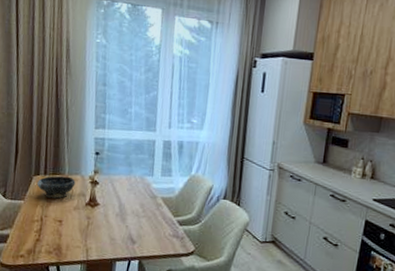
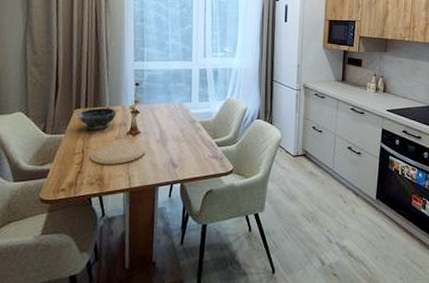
plate: none [48,213,105,236] -> present [89,143,146,165]

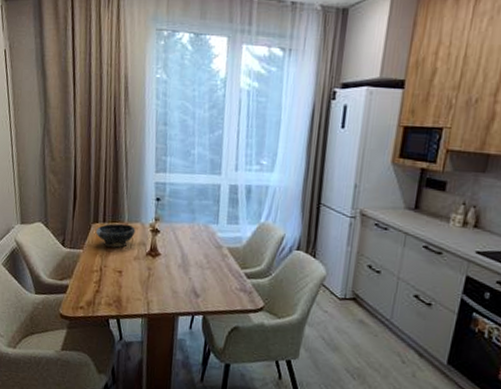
plate: present [89,143,146,165] -> none [107,263,166,288]

